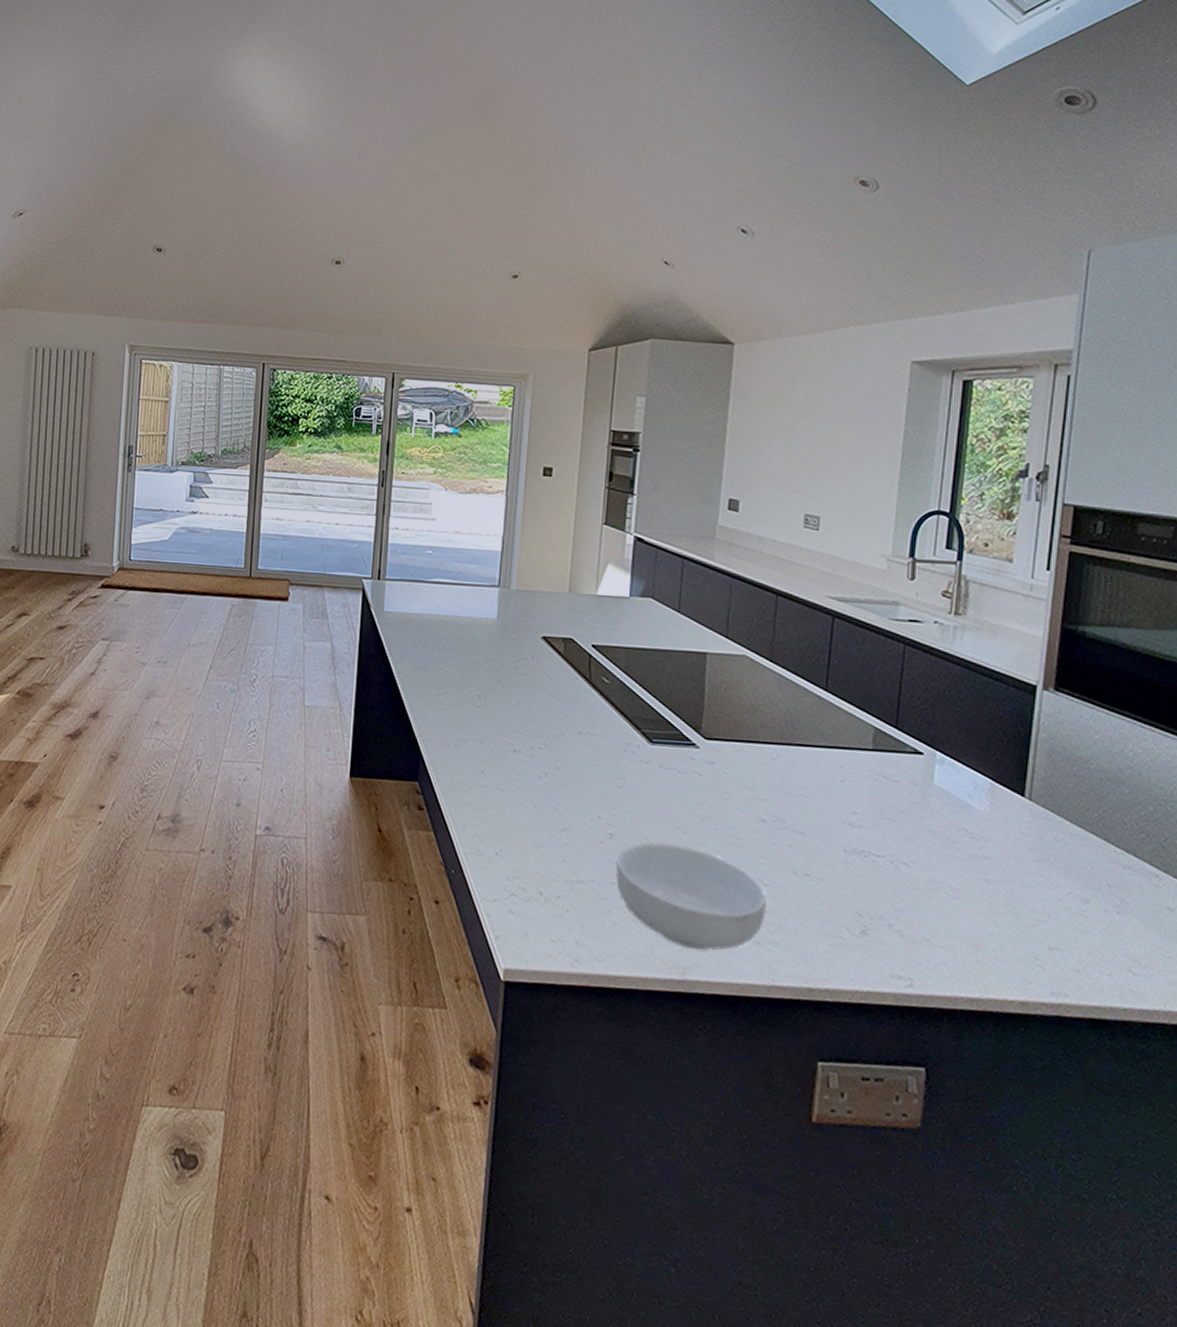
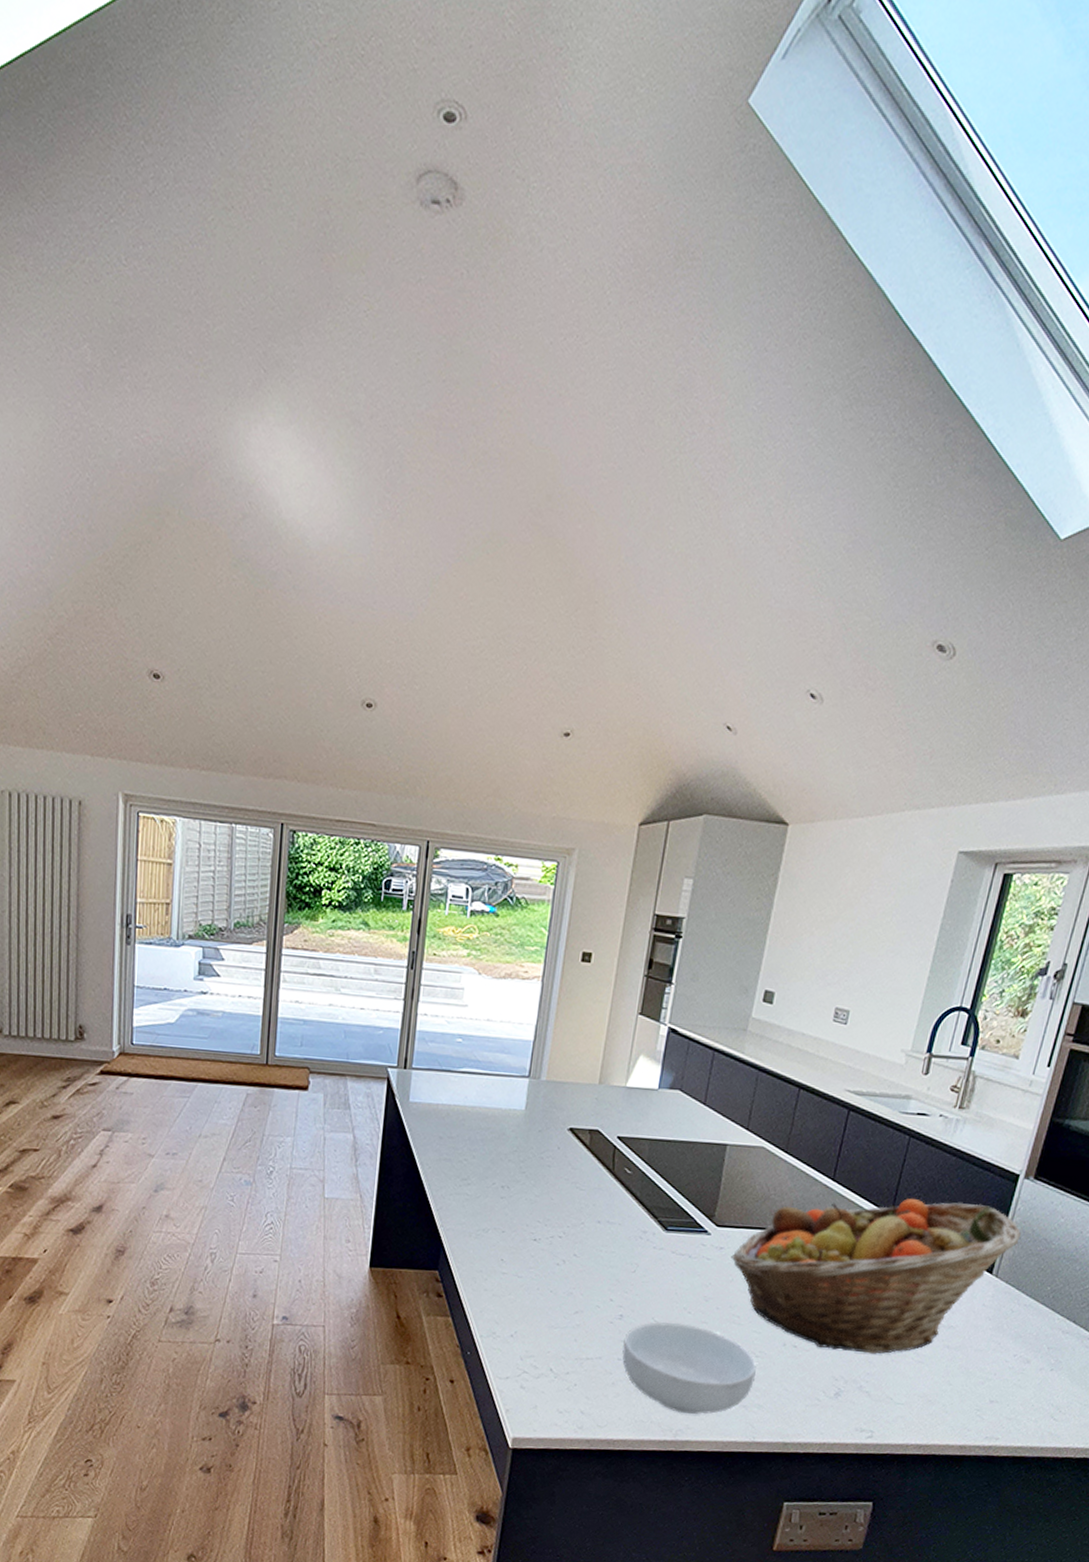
fruit basket: none [724,710,1050,887] -> present [731,1198,1021,1354]

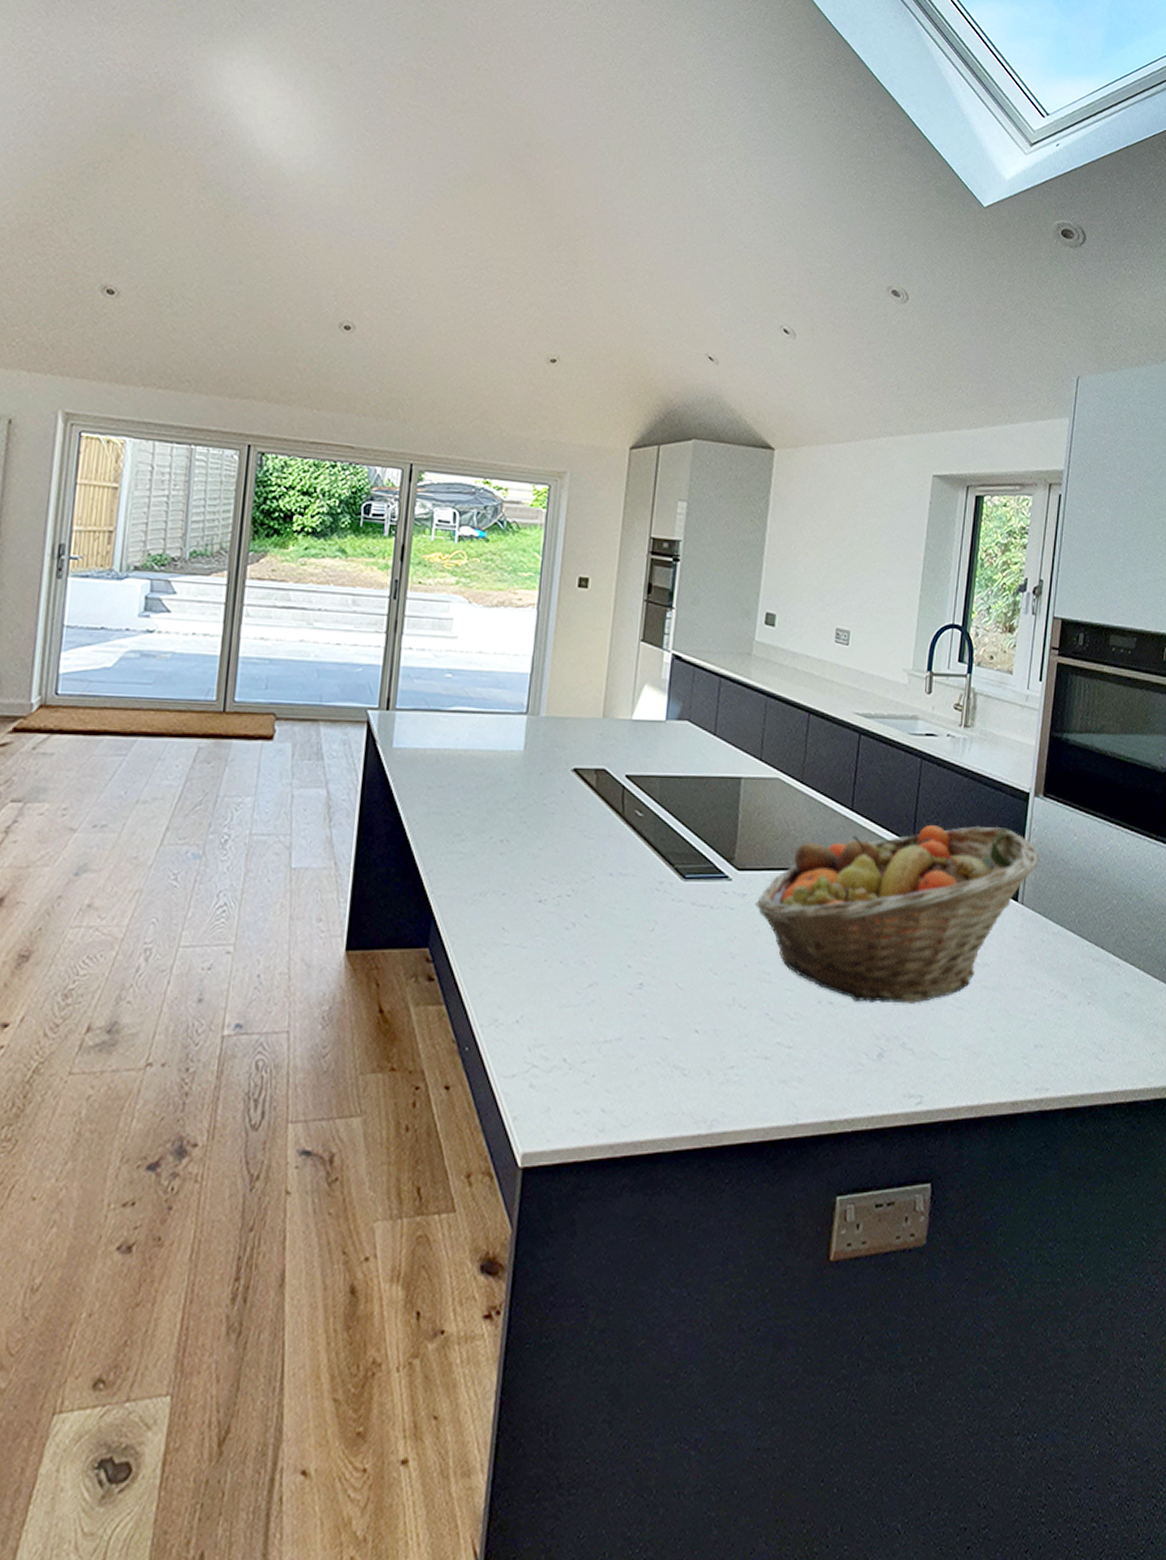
cereal bowl: present [622,1322,757,1415] -> none [645,987,792,1099]

